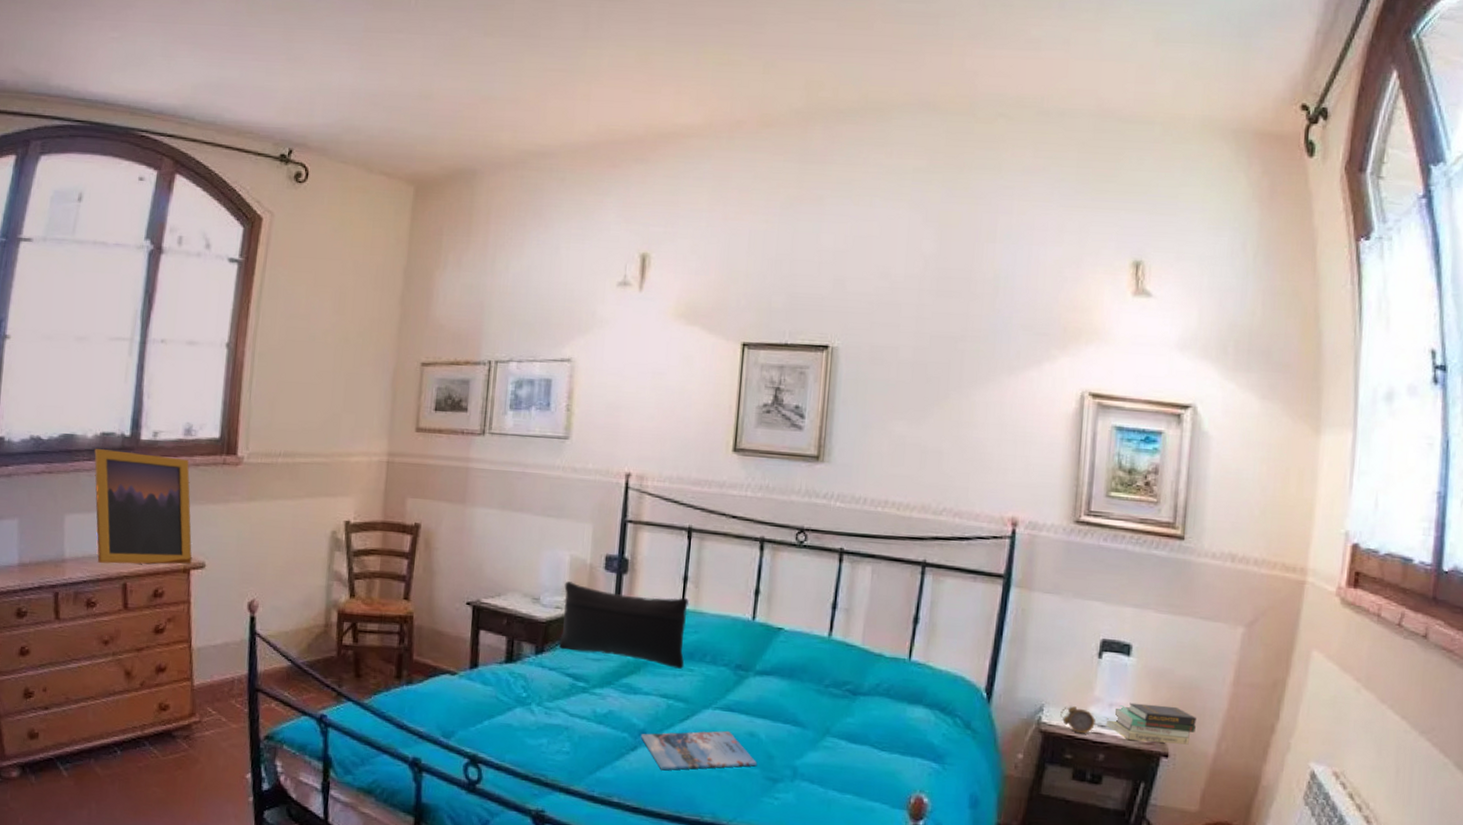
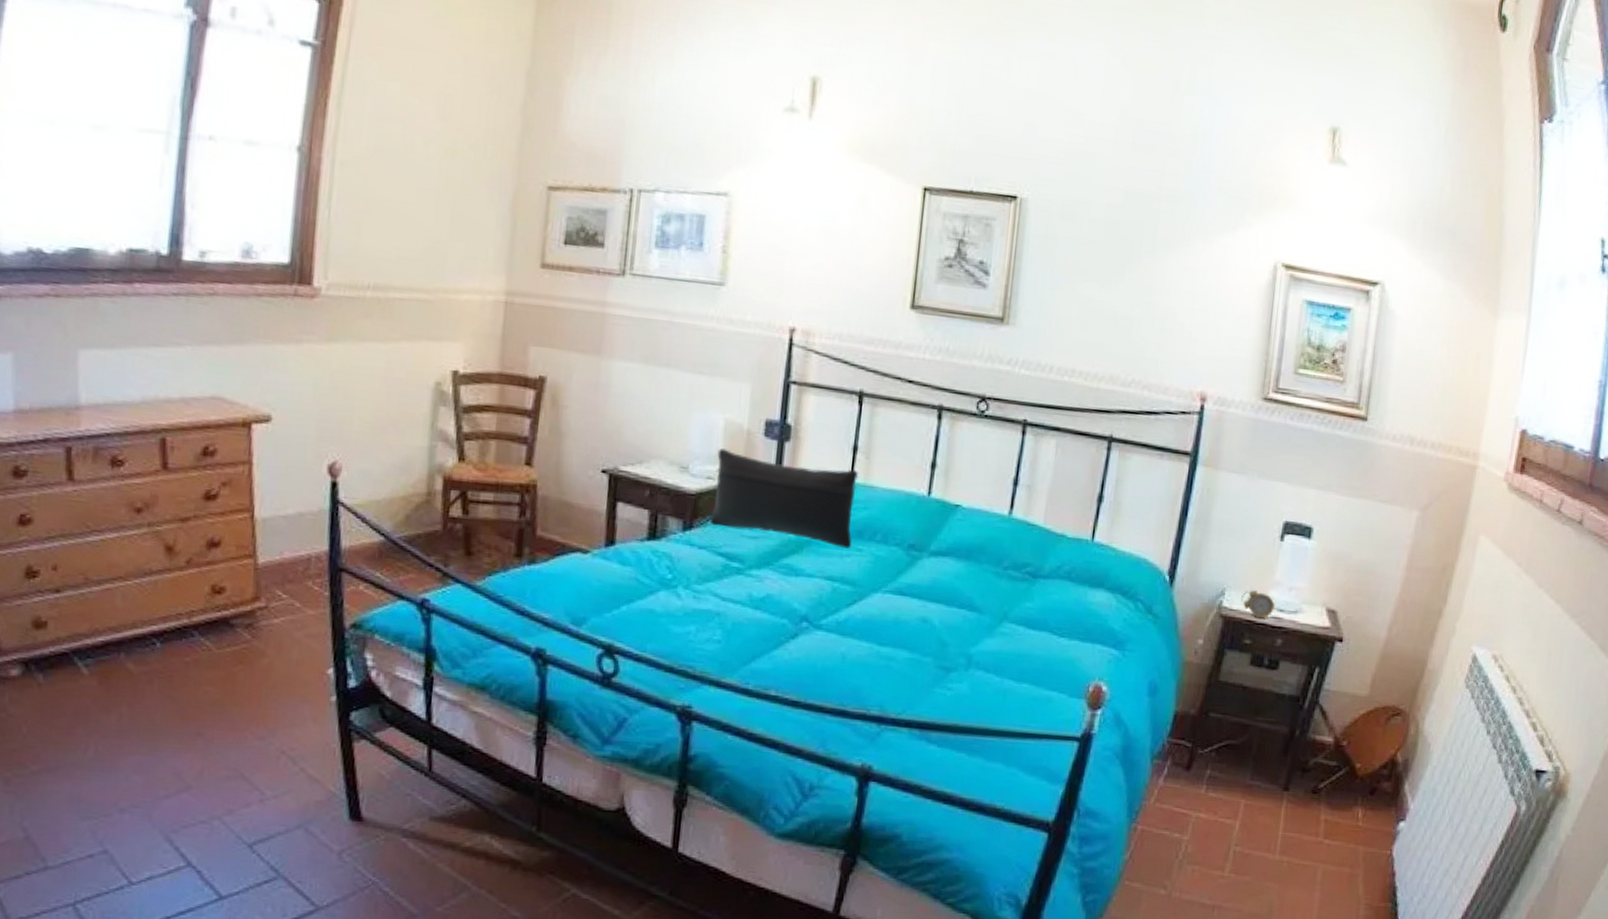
picture frame: present [94,449,192,565] -> none [118,269,254,417]
magazine: present [641,730,757,771] -> none [803,616,930,660]
books: present [1105,702,1196,745] -> none [1284,586,1371,629]

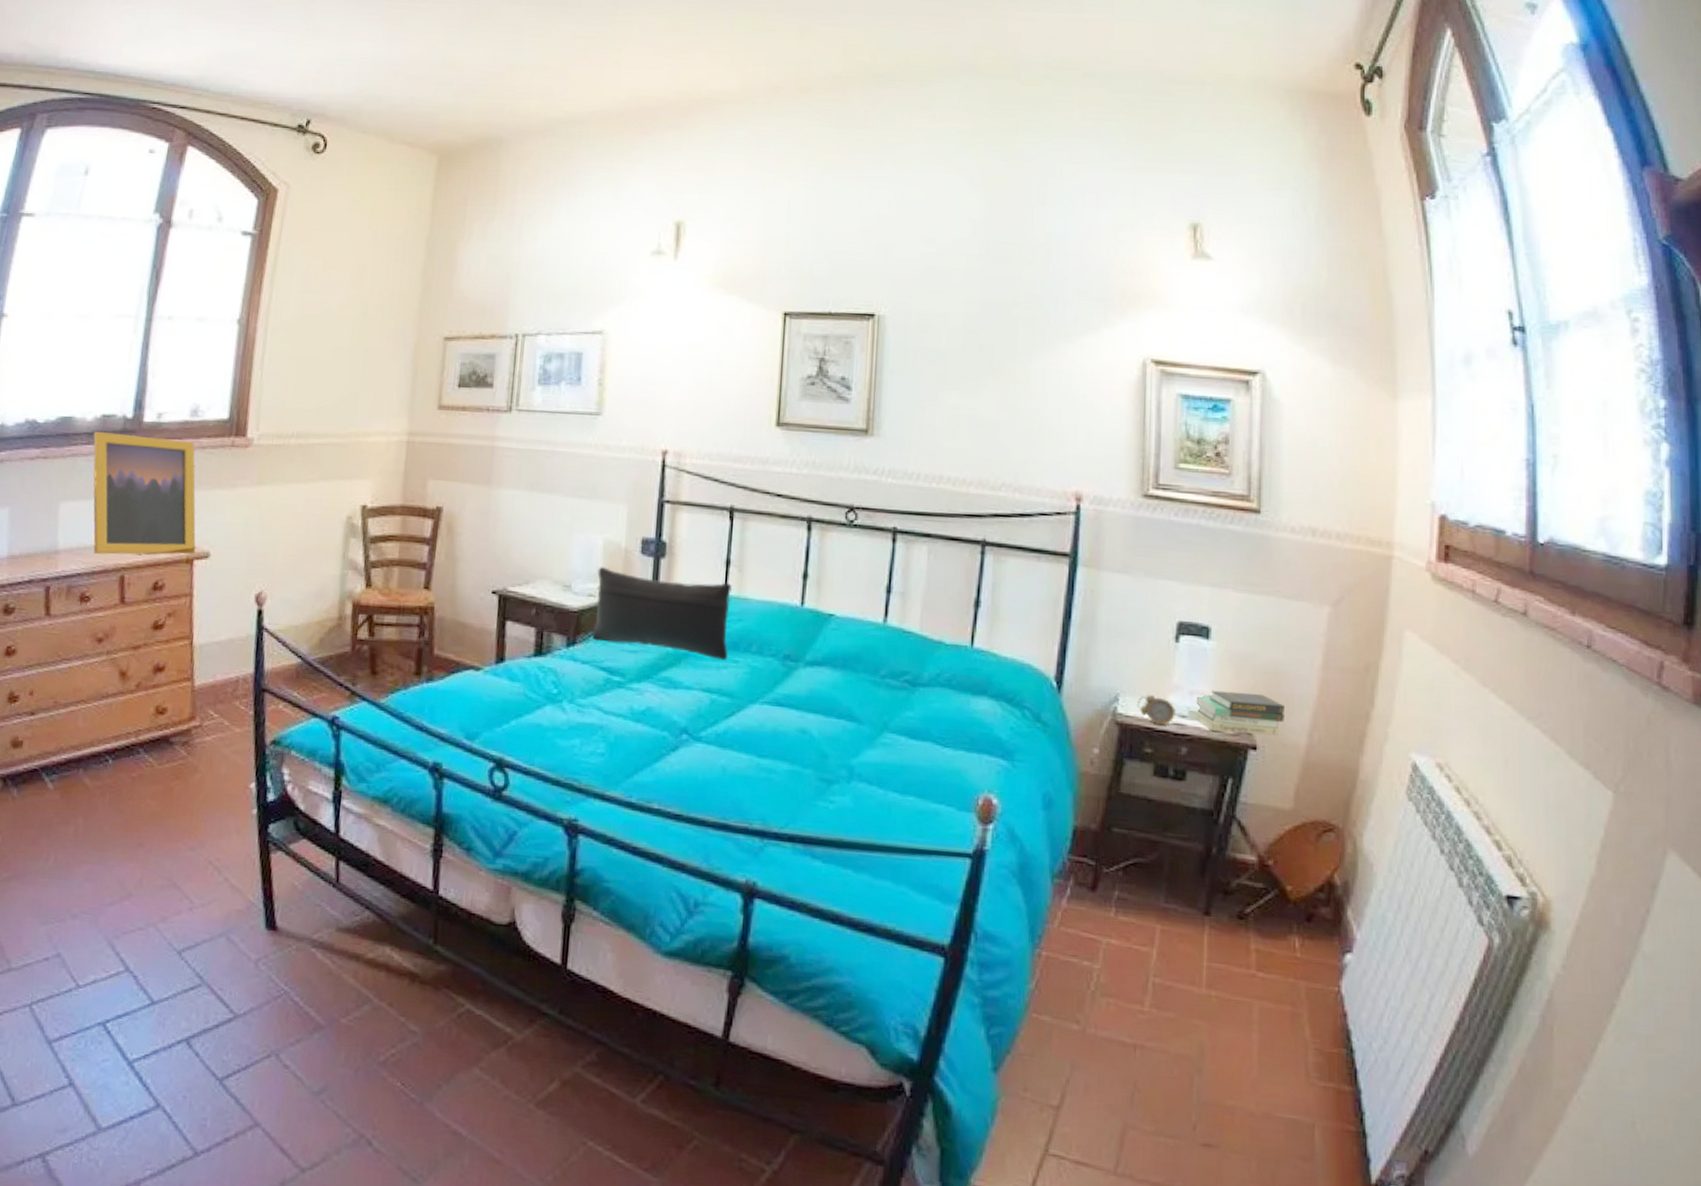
picture frame: none [118,269,254,417] -> present [93,432,196,555]
books: none [1284,586,1371,629] -> present [1187,690,1284,736]

